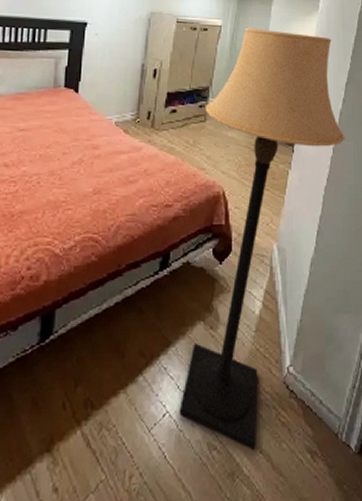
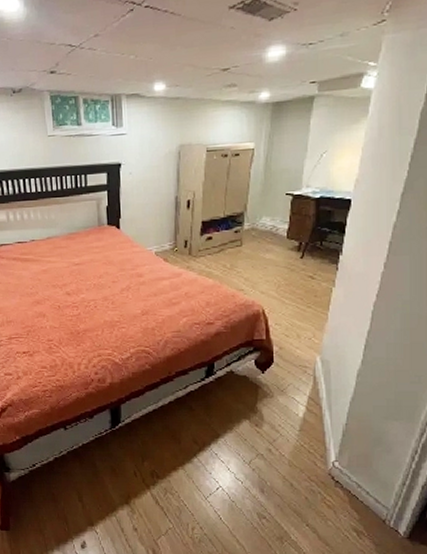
lamp: present [179,27,345,451] -> none [230,145,400,524]

